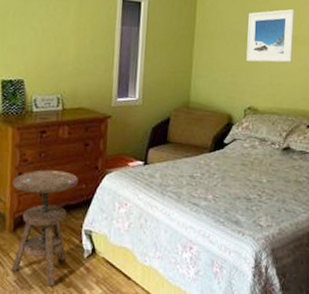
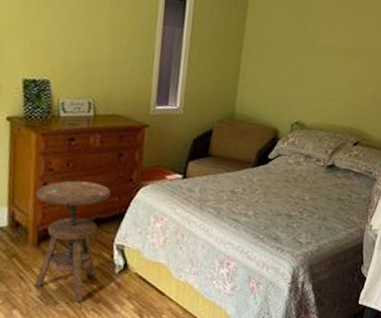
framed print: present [246,8,294,63] -> none [297,19,350,77]

